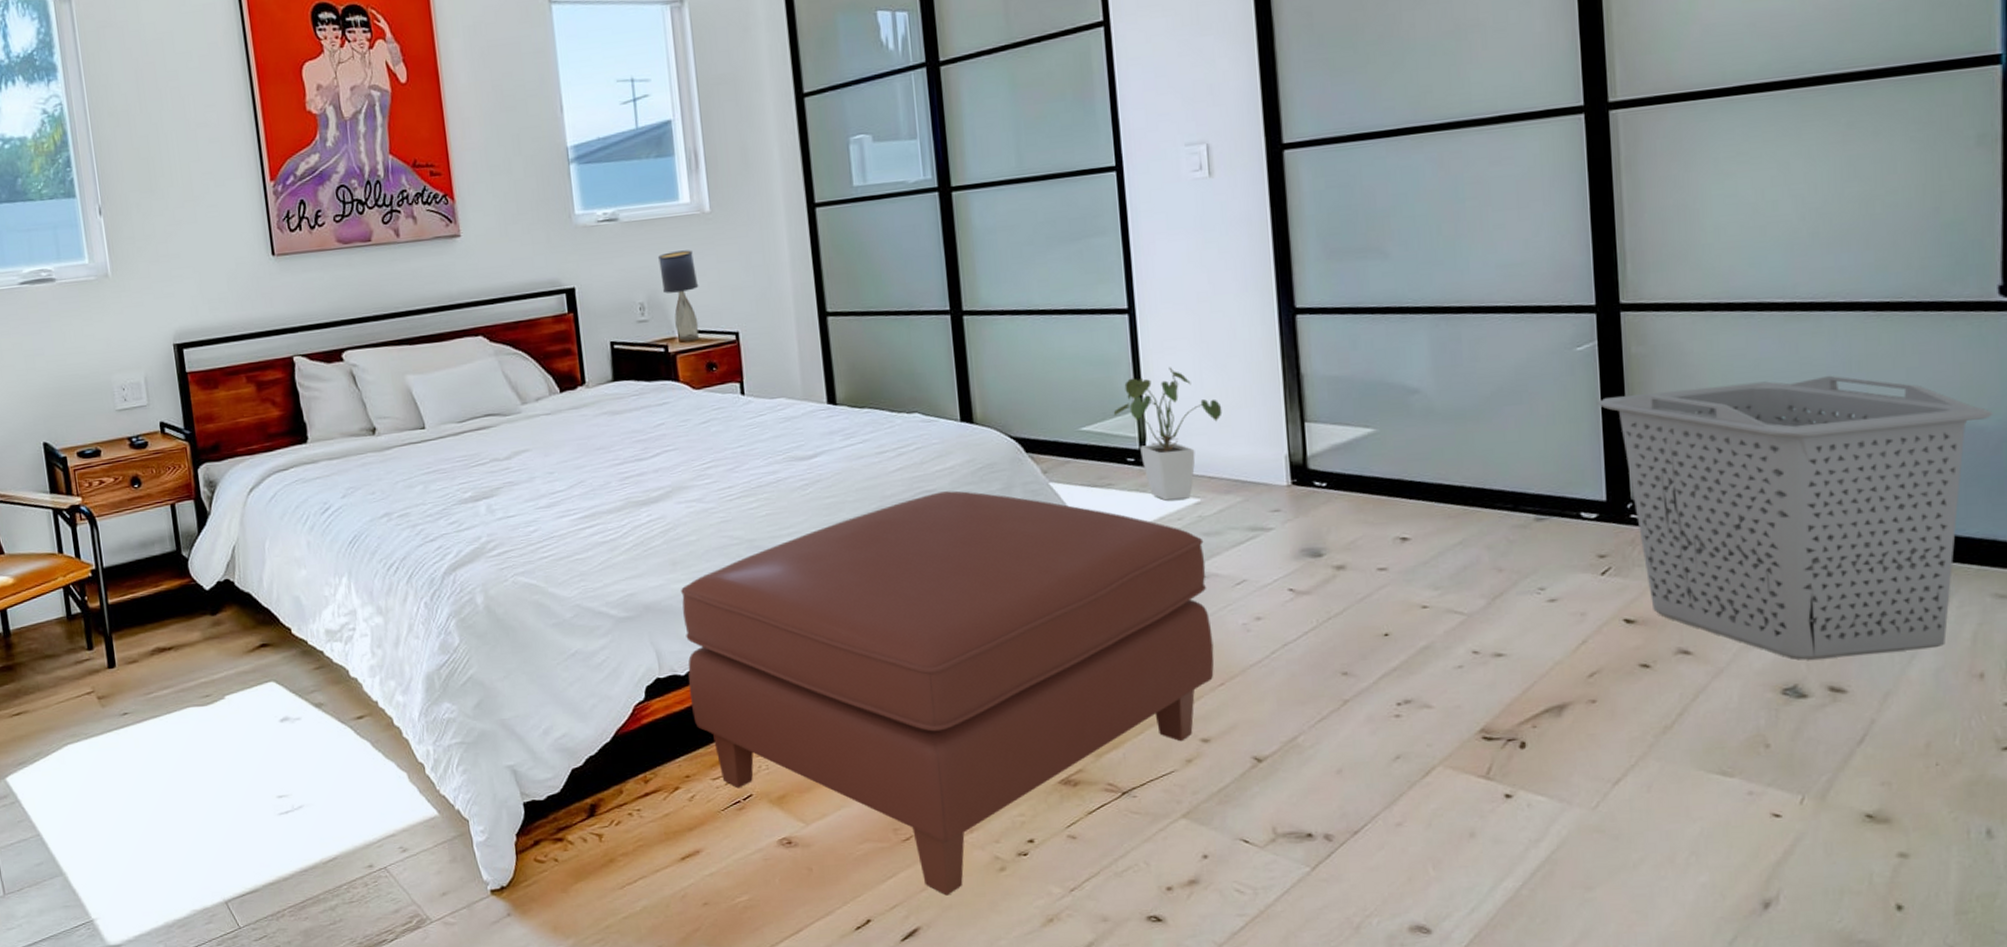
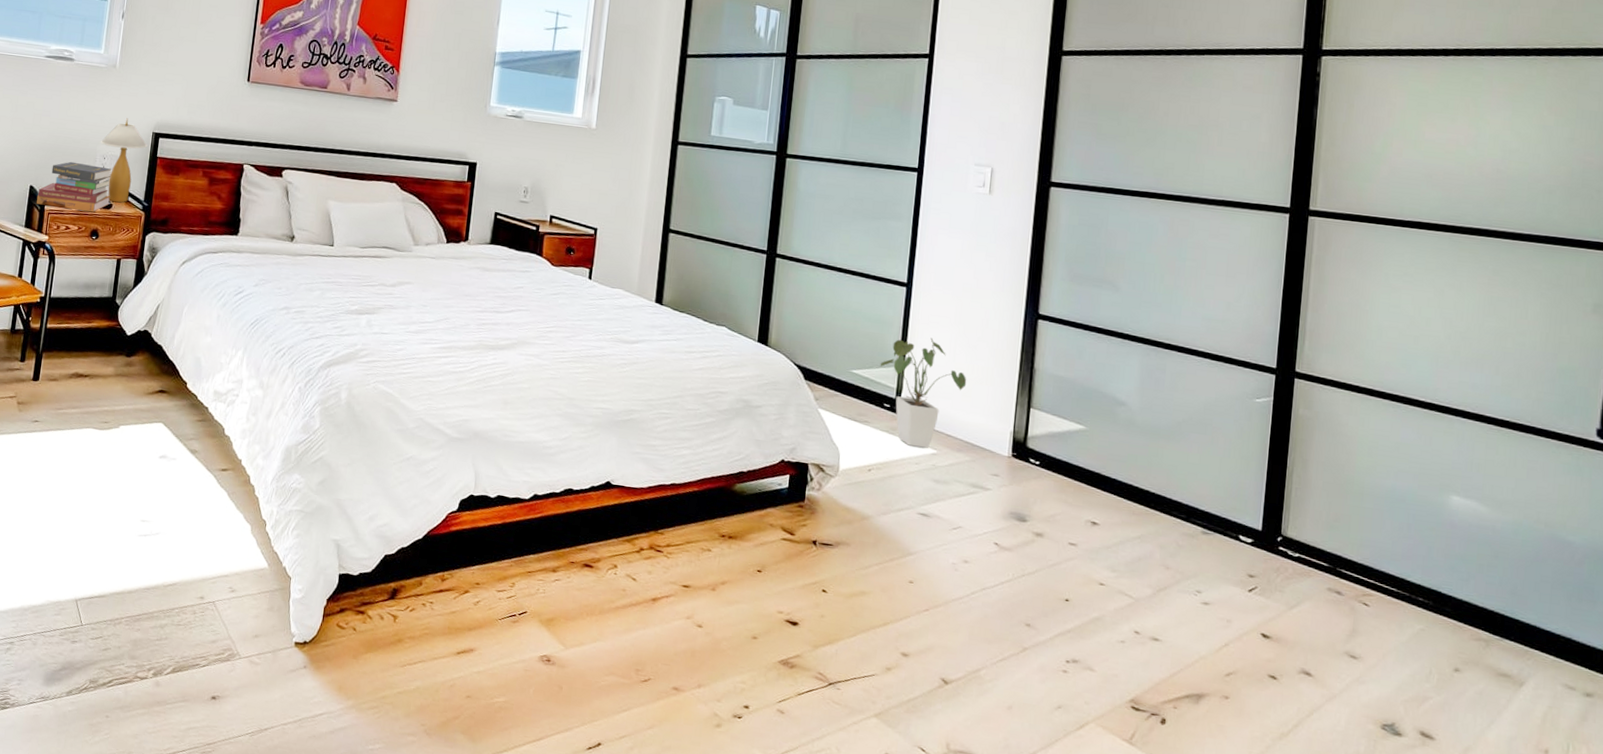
books: none [54,400,144,463] -> present [36,161,112,213]
table lamp: none [114,334,172,439] -> present [101,118,148,203]
table lamp: present [658,250,699,343] -> none [545,152,575,227]
ottoman: present [681,490,1215,896] -> none [493,395,933,738]
laundry basket: present [1598,375,1993,660] -> none [1266,445,1581,719]

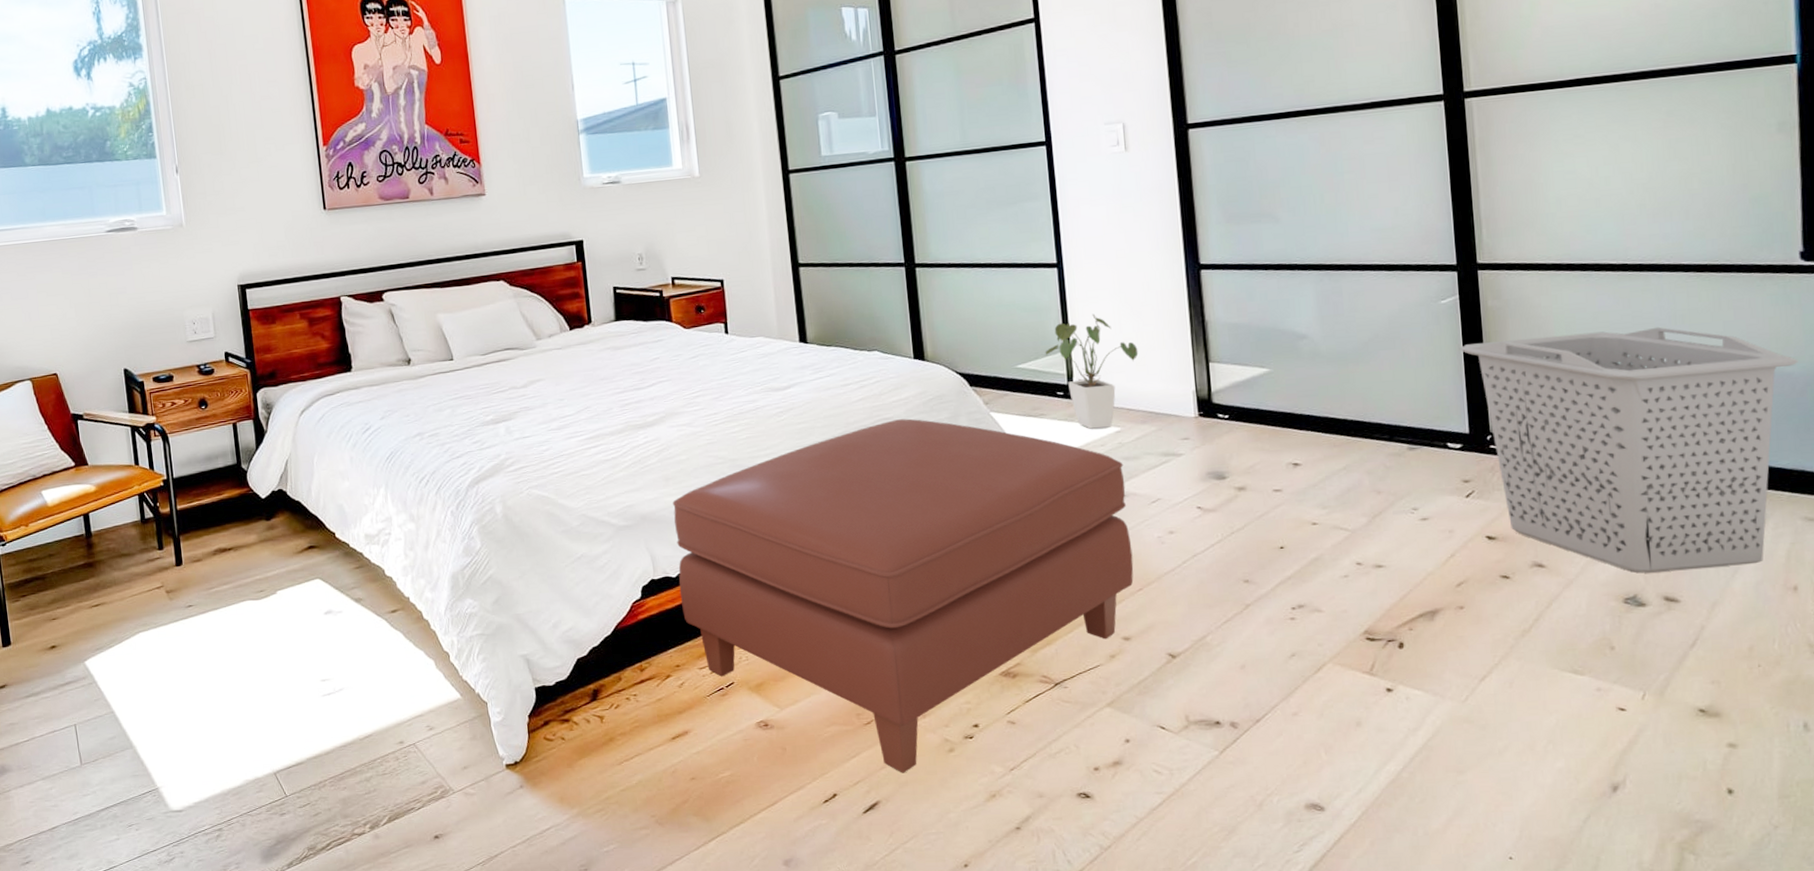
books: present [36,161,112,213] -> none [133,332,210,386]
table lamp: present [101,118,148,203] -> none [186,276,236,367]
ottoman: none [493,395,933,738] -> present [673,418,1134,773]
laundry basket: none [1266,445,1581,719] -> present [1460,326,1799,573]

